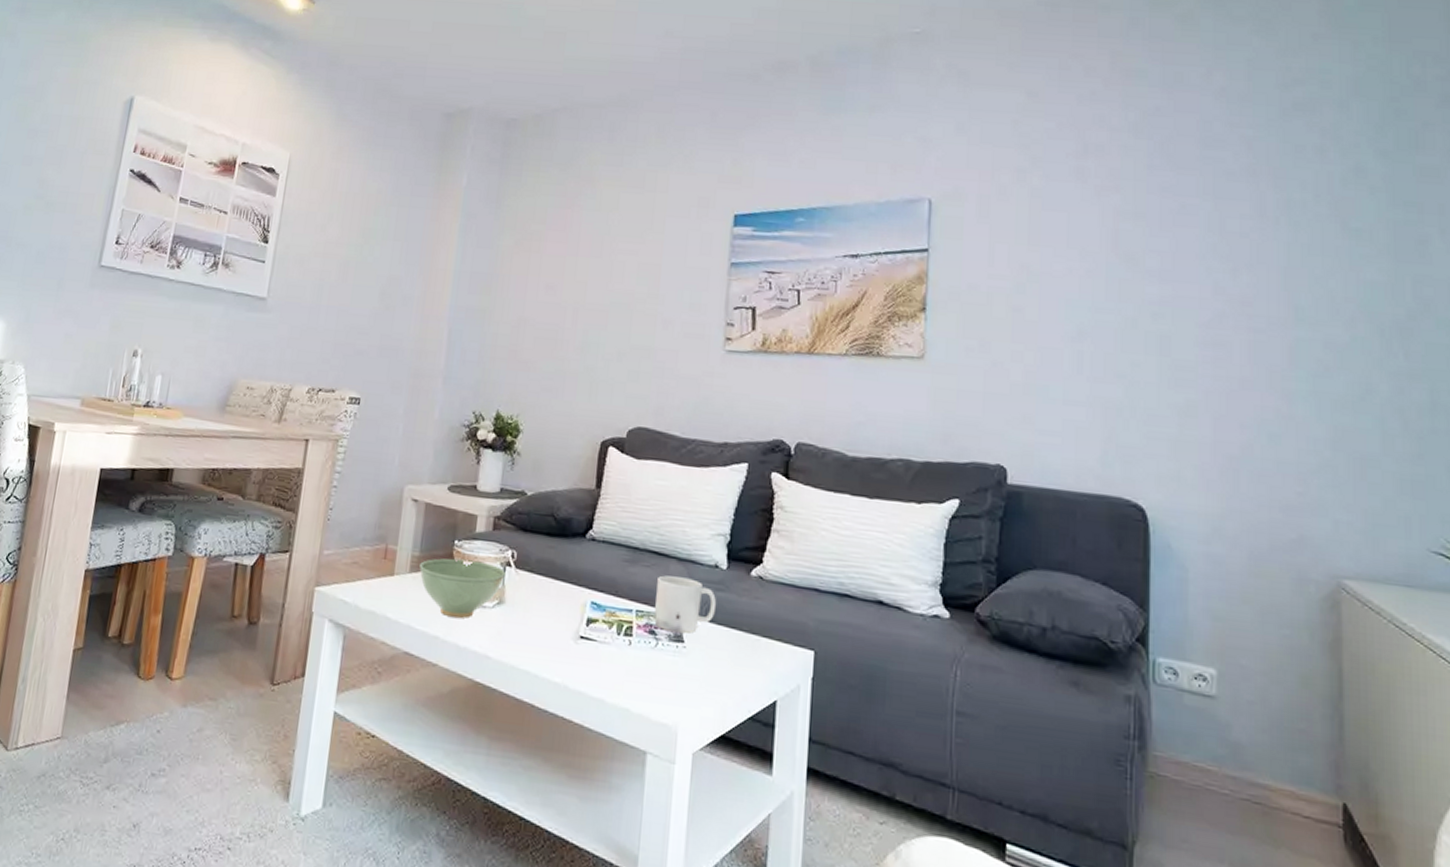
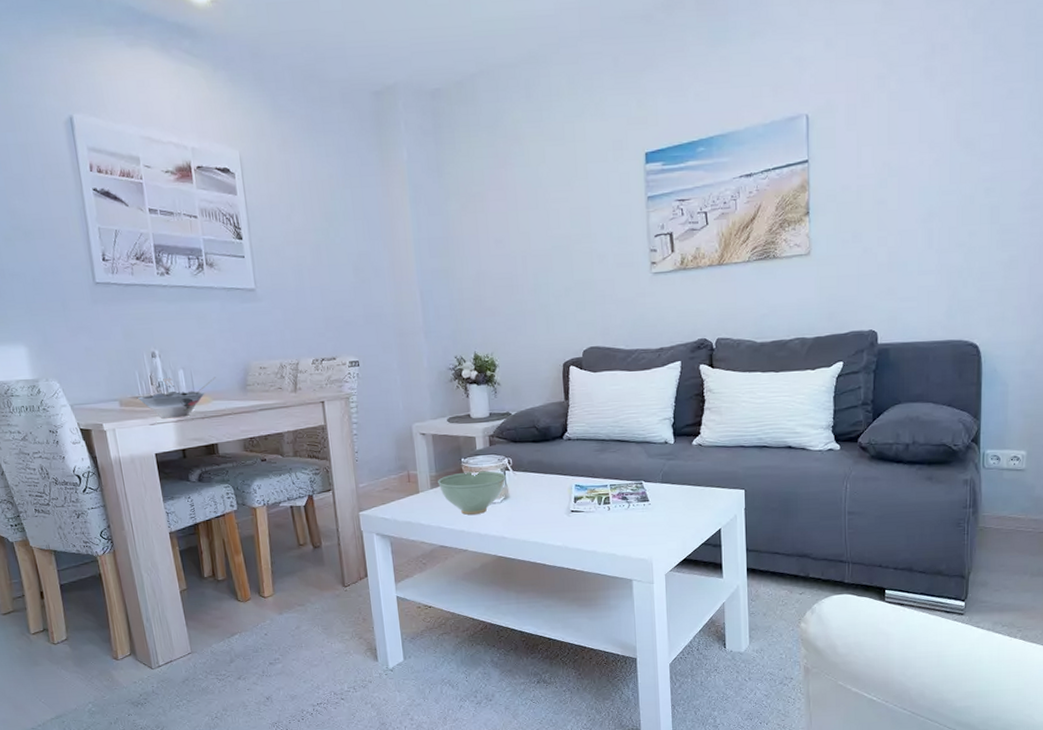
bowl: none [102,382,196,431] -> present [138,377,216,419]
mug: present [654,575,717,635] -> none [622,455,670,496]

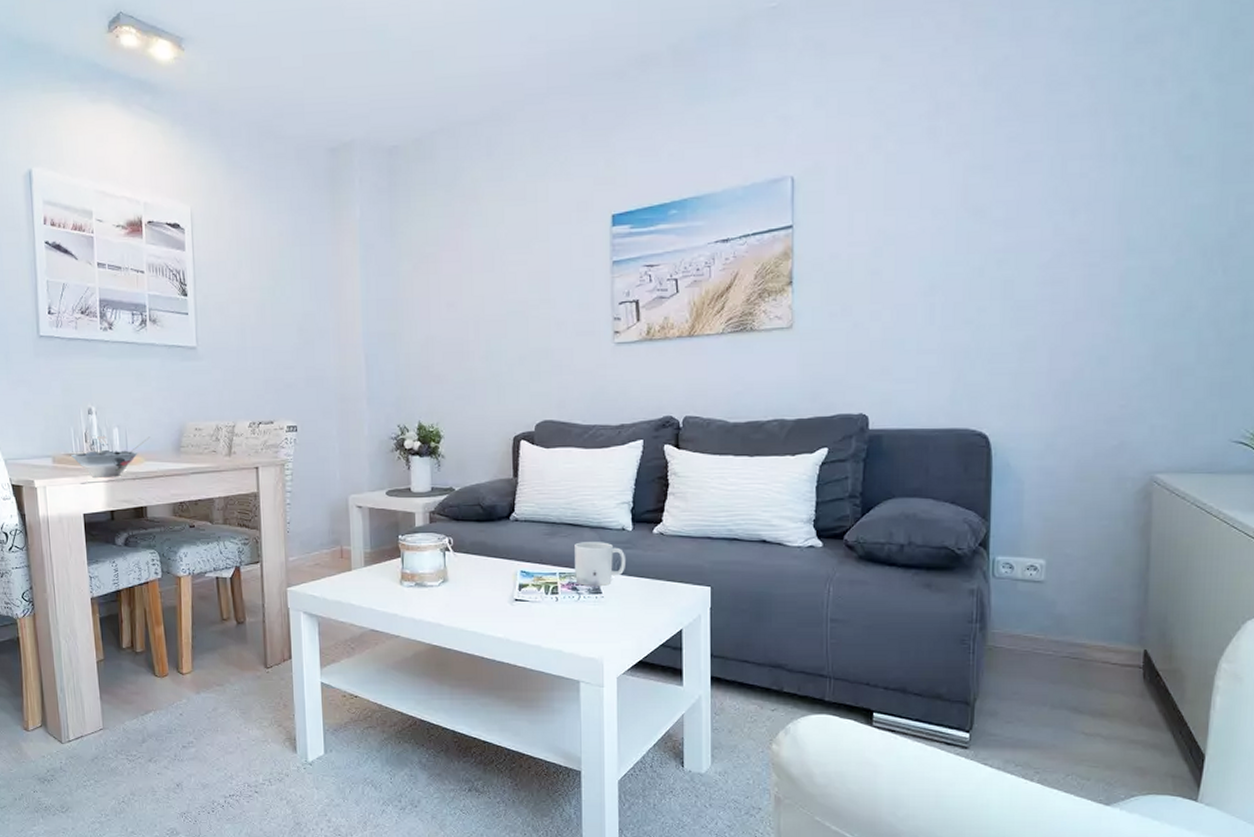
bowl: present [438,471,506,515] -> none [372,550,446,597]
mug: none [622,455,670,496] -> present [573,542,627,587]

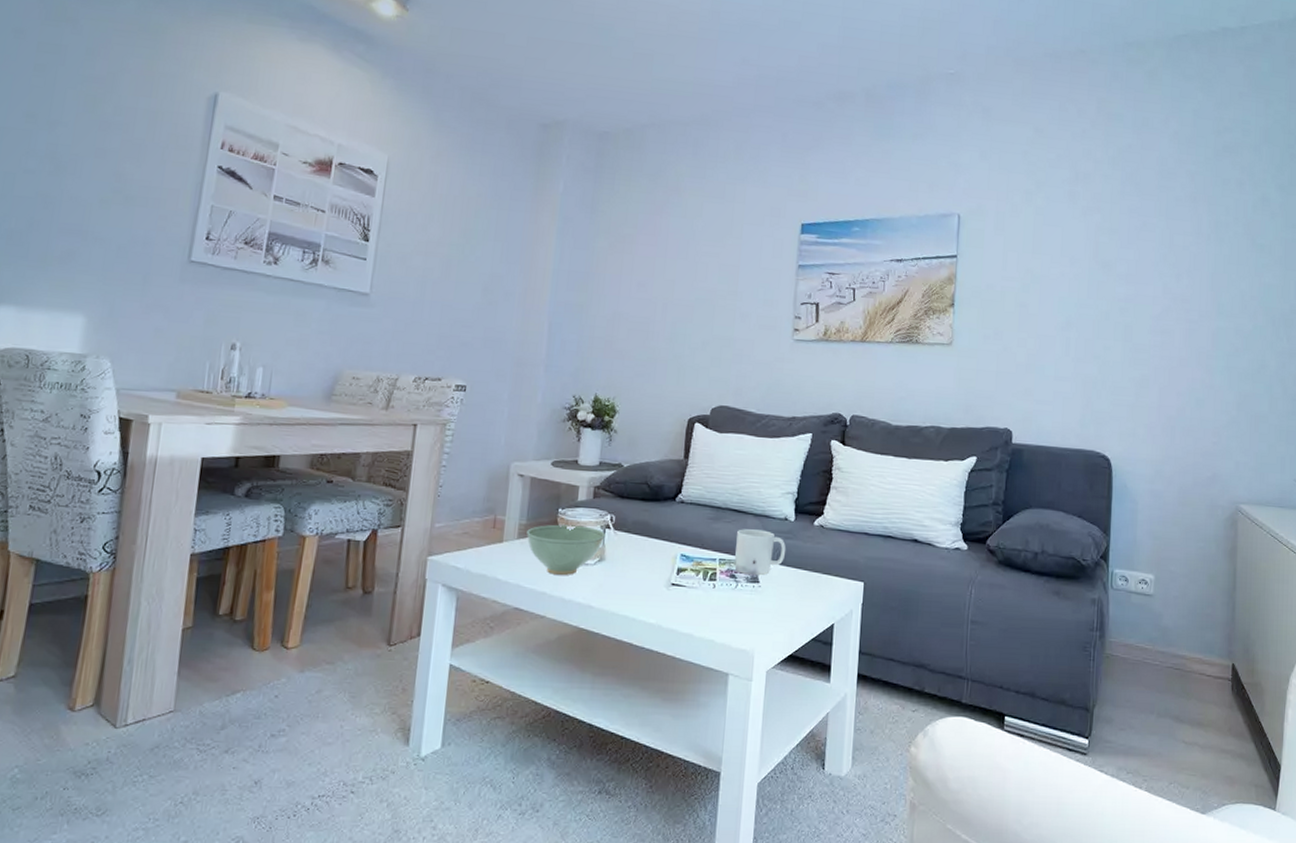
bowl: present [71,436,151,478] -> none [200,374,300,421]
bowl: none [372,550,446,597] -> present [527,524,605,575]

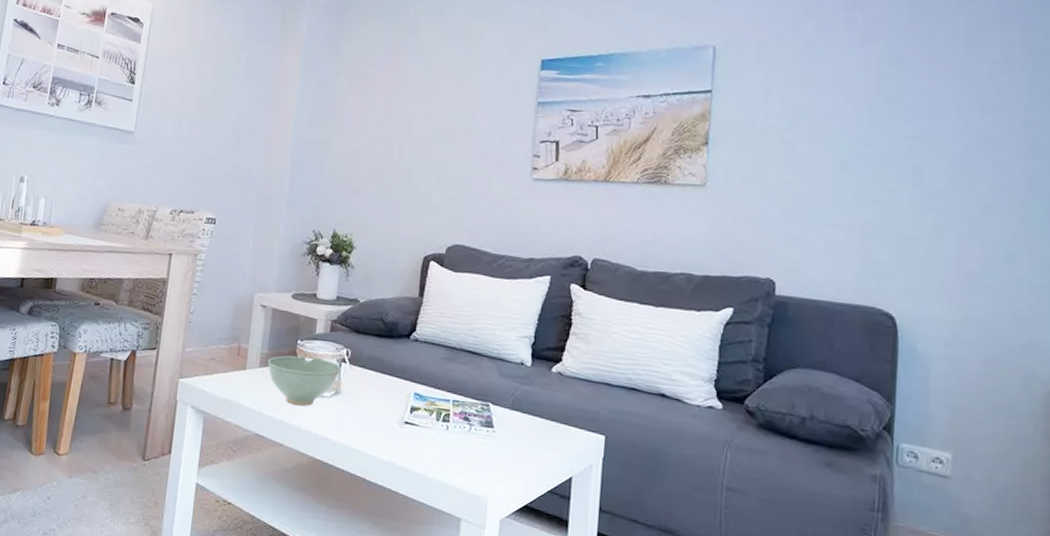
mug: present [734,529,787,576] -> none [468,371,522,421]

